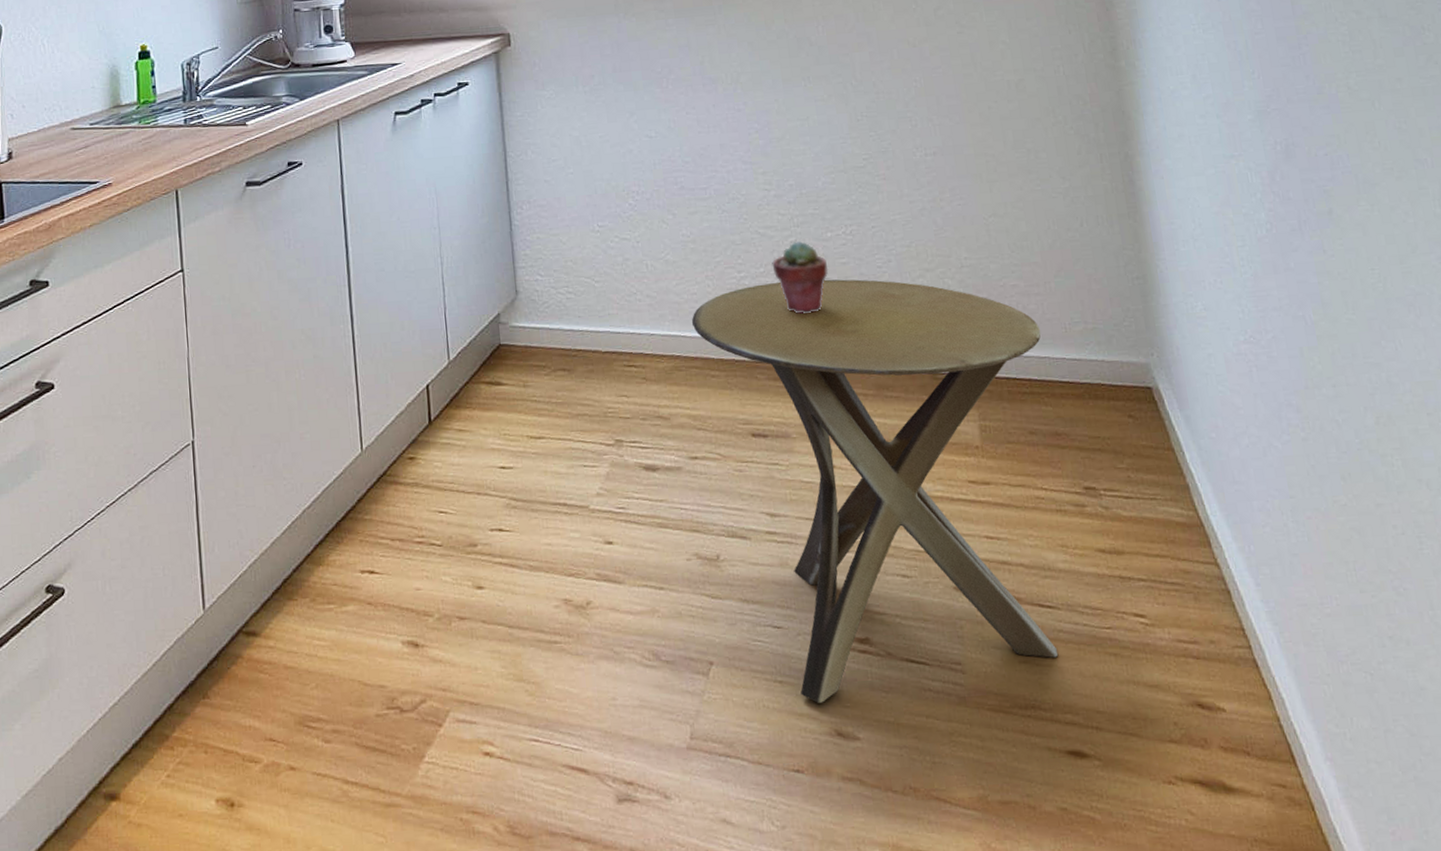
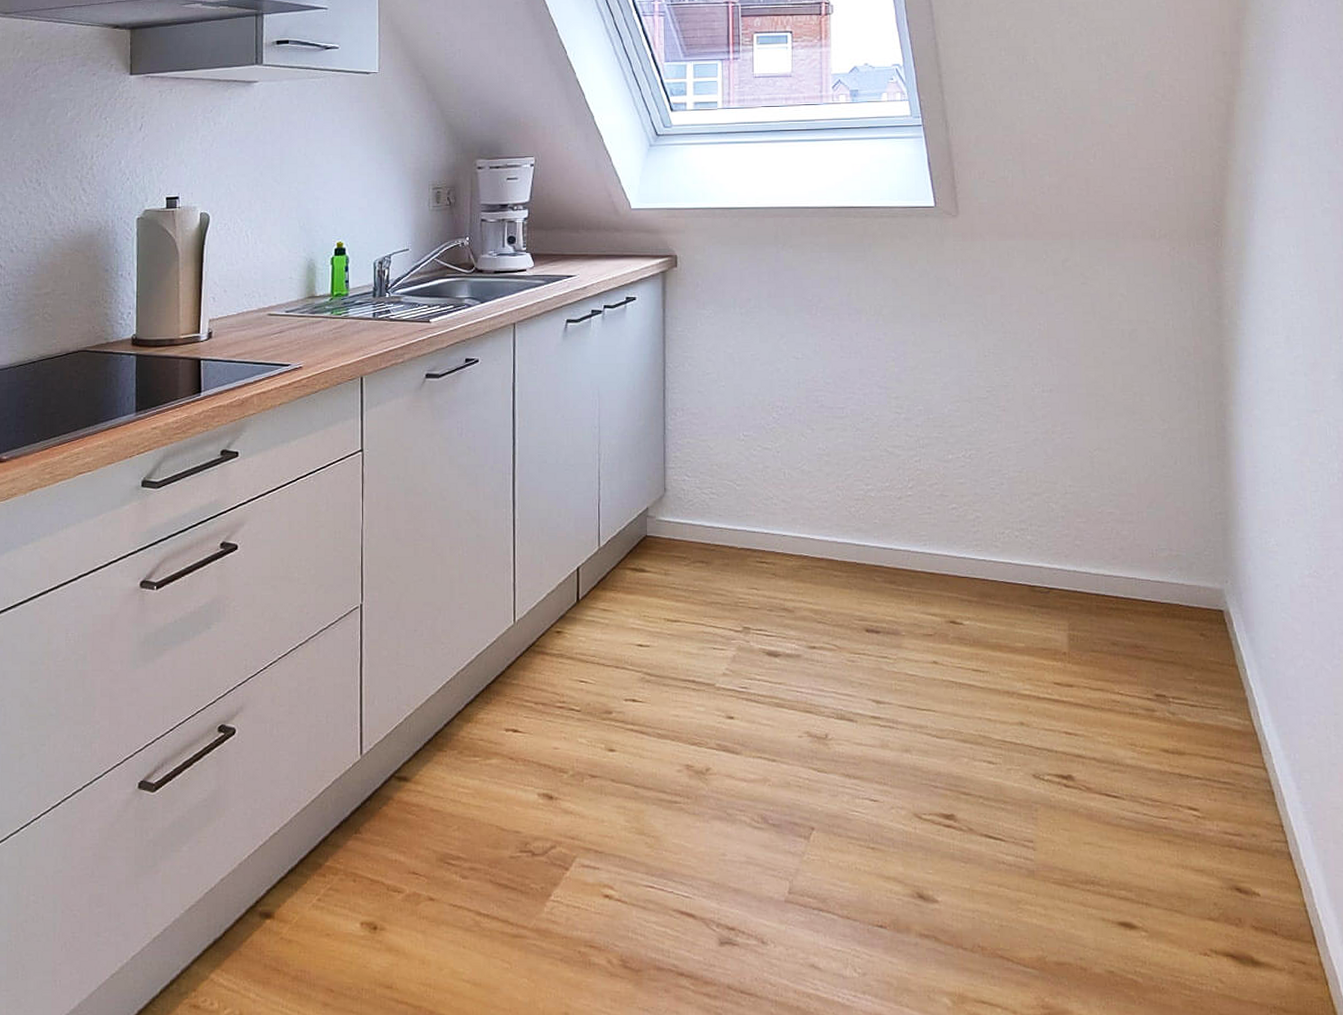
side table: present [691,279,1058,703] -> none [820,496,1131,869]
potted succulent: present [772,241,829,314] -> none [897,461,947,525]

